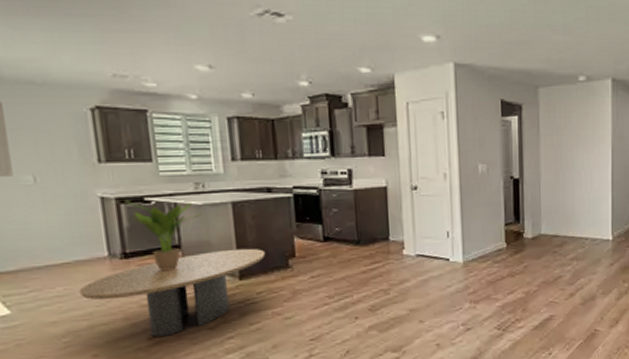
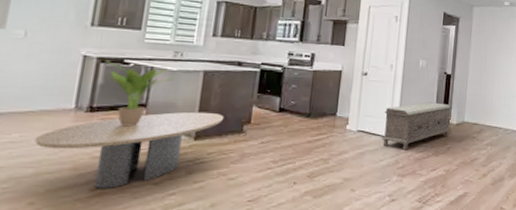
bench: none [444,214,525,273] -> present [382,102,452,150]

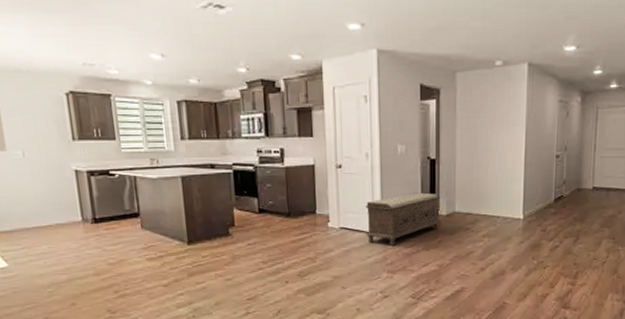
coffee table: present [34,111,224,189] -> none [59,217,210,291]
potted plant: present [105,59,174,127] -> none [94,172,157,235]

